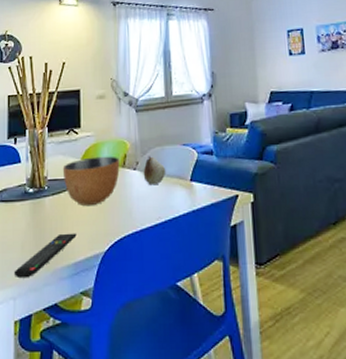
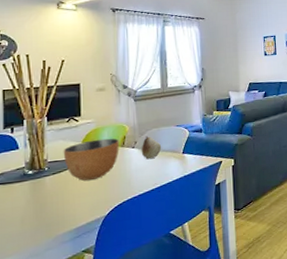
remote control: present [14,233,77,279] -> none [13,203,78,248]

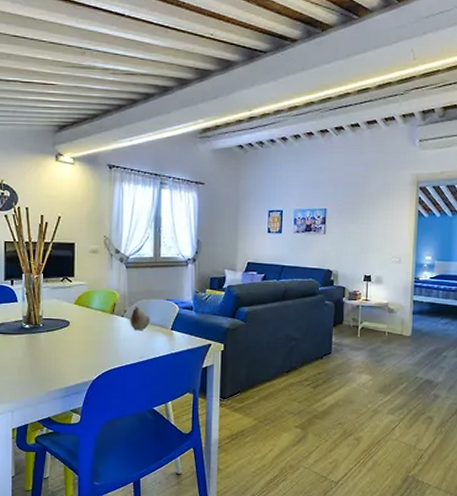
bowl: present [63,138,119,181] -> none [56,303,109,343]

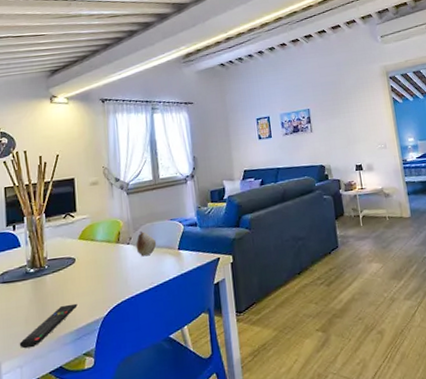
remote control: none [11,363,68,397] -> present [19,303,77,349]

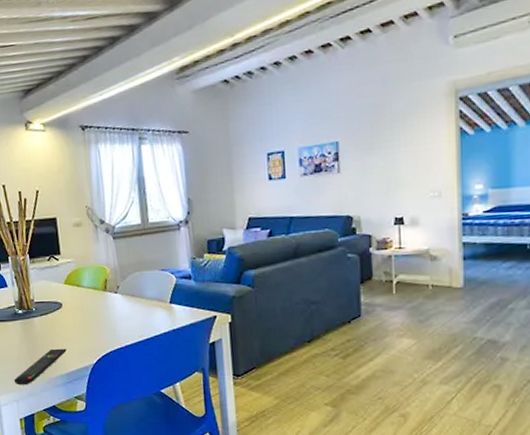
fruit: present [136,230,157,257] -> none [124,279,147,308]

